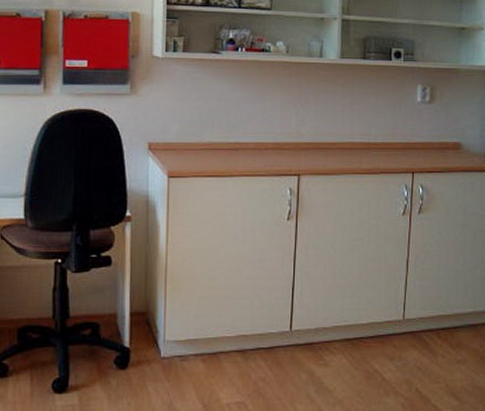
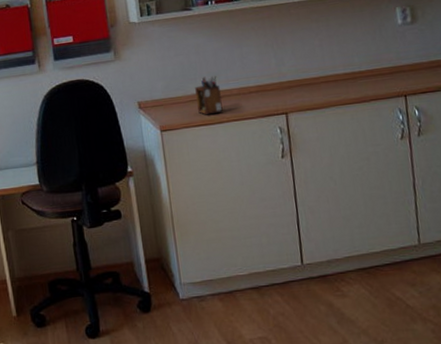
desk organizer: none [211,126,236,166] -> present [195,75,223,115]

